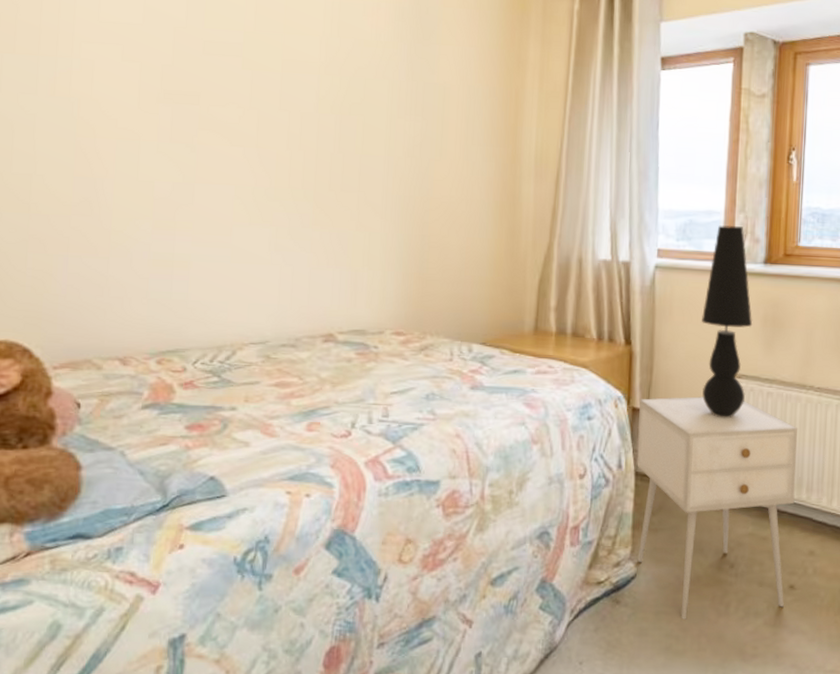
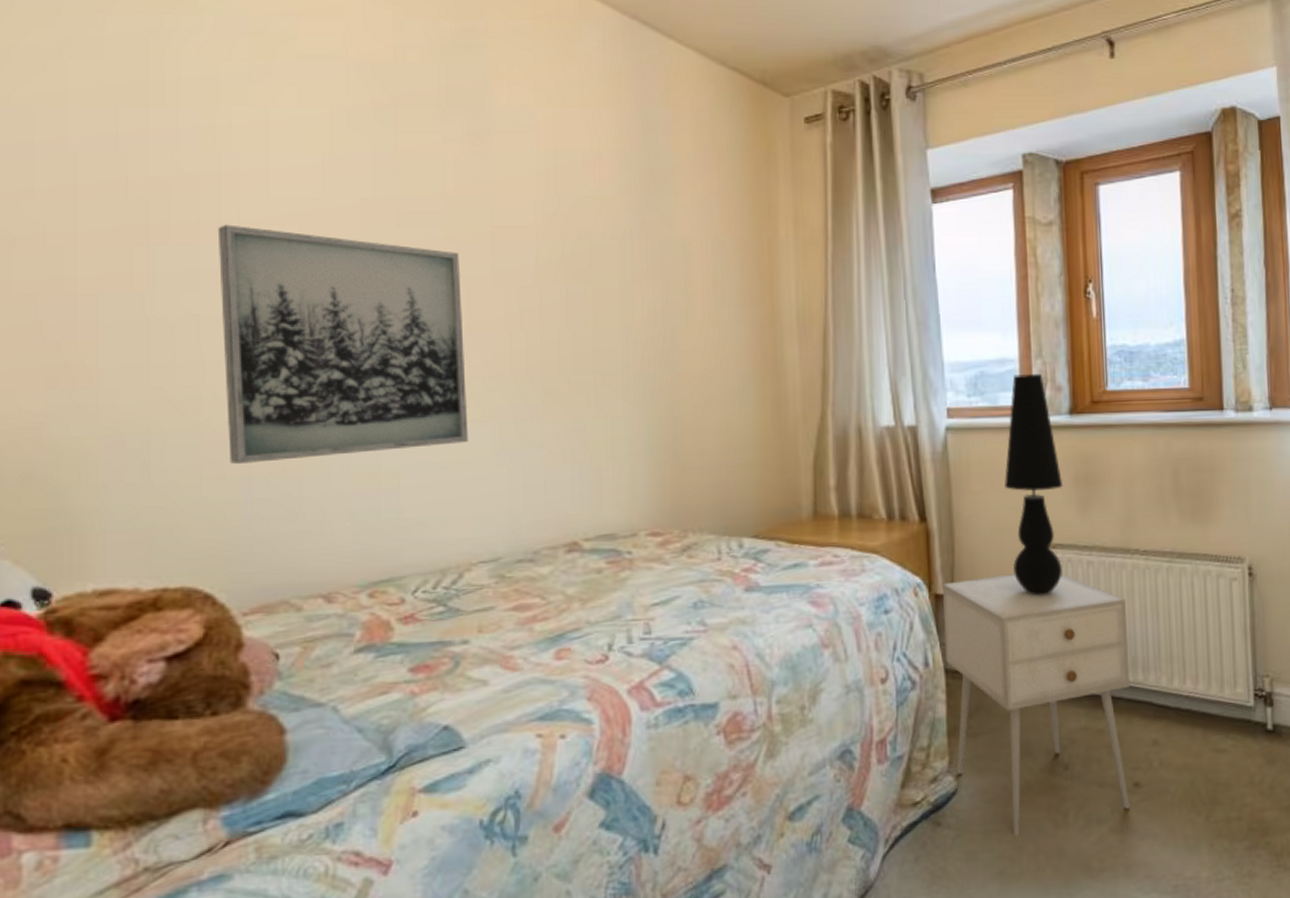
wall art: none [51,40,253,243] -> present [217,224,469,464]

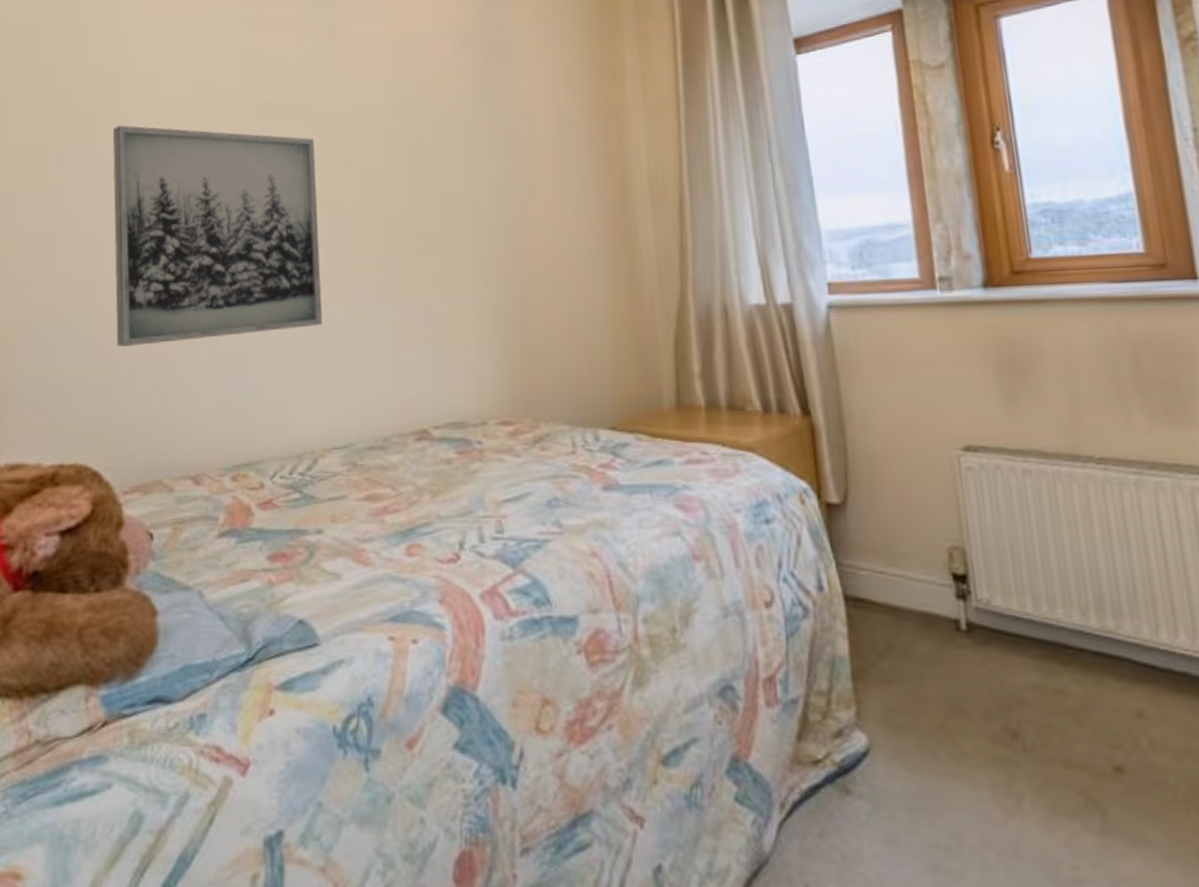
nightstand: present [943,574,1130,836] -> none [835,482,1111,820]
table lamp: present [1005,373,1063,597] -> none [905,240,990,512]

